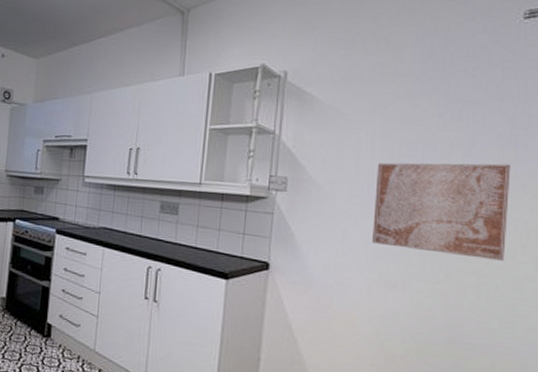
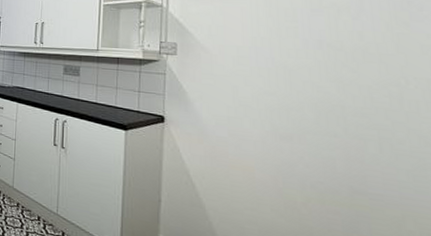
wall art: present [373,162,511,261] -> none [263,25,407,116]

